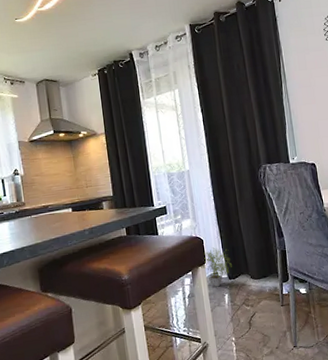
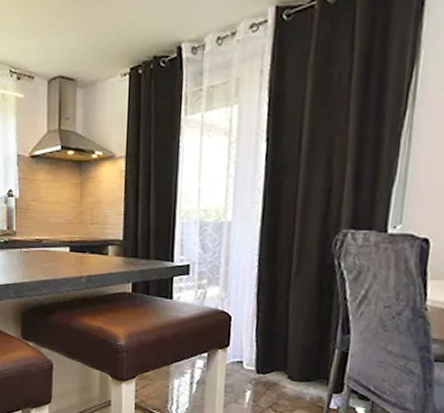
potted plant: present [204,247,232,287] -> none [227,328,265,380]

